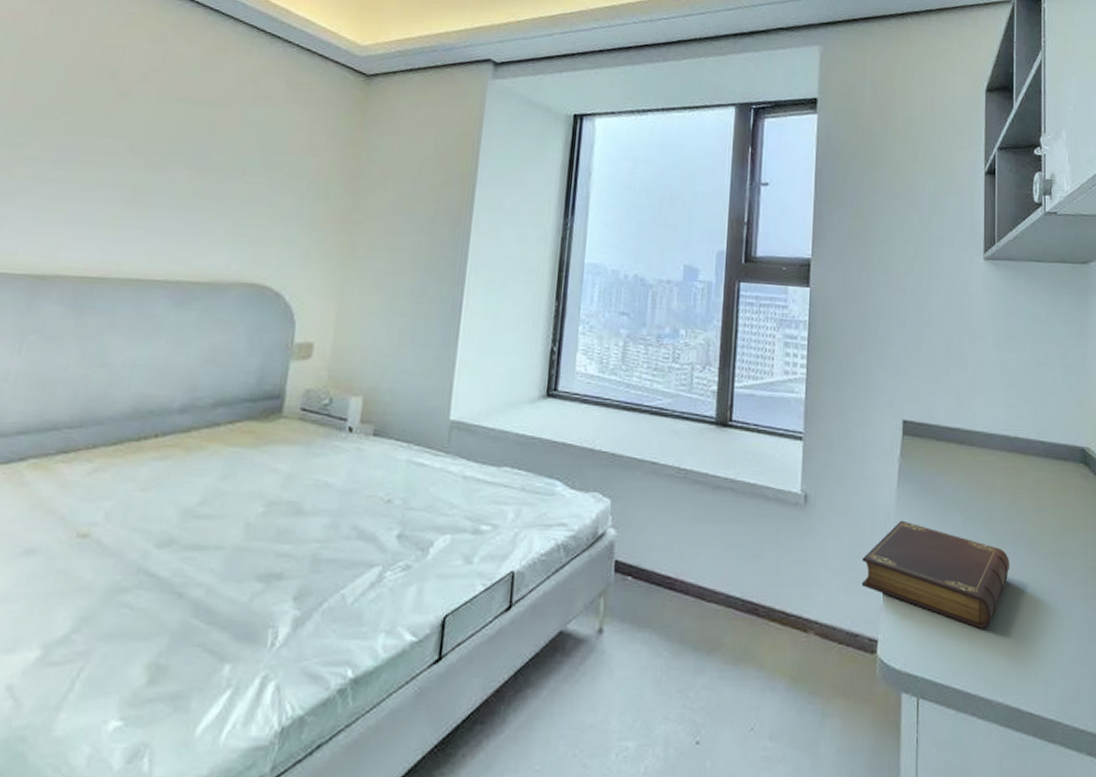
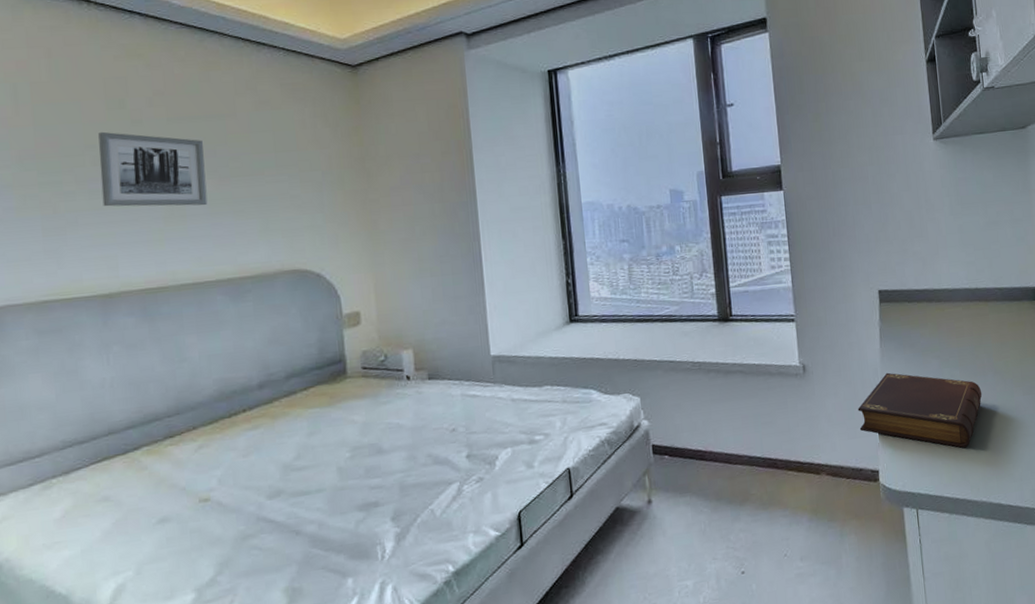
wall art: none [63,99,188,196] -> present [98,131,208,207]

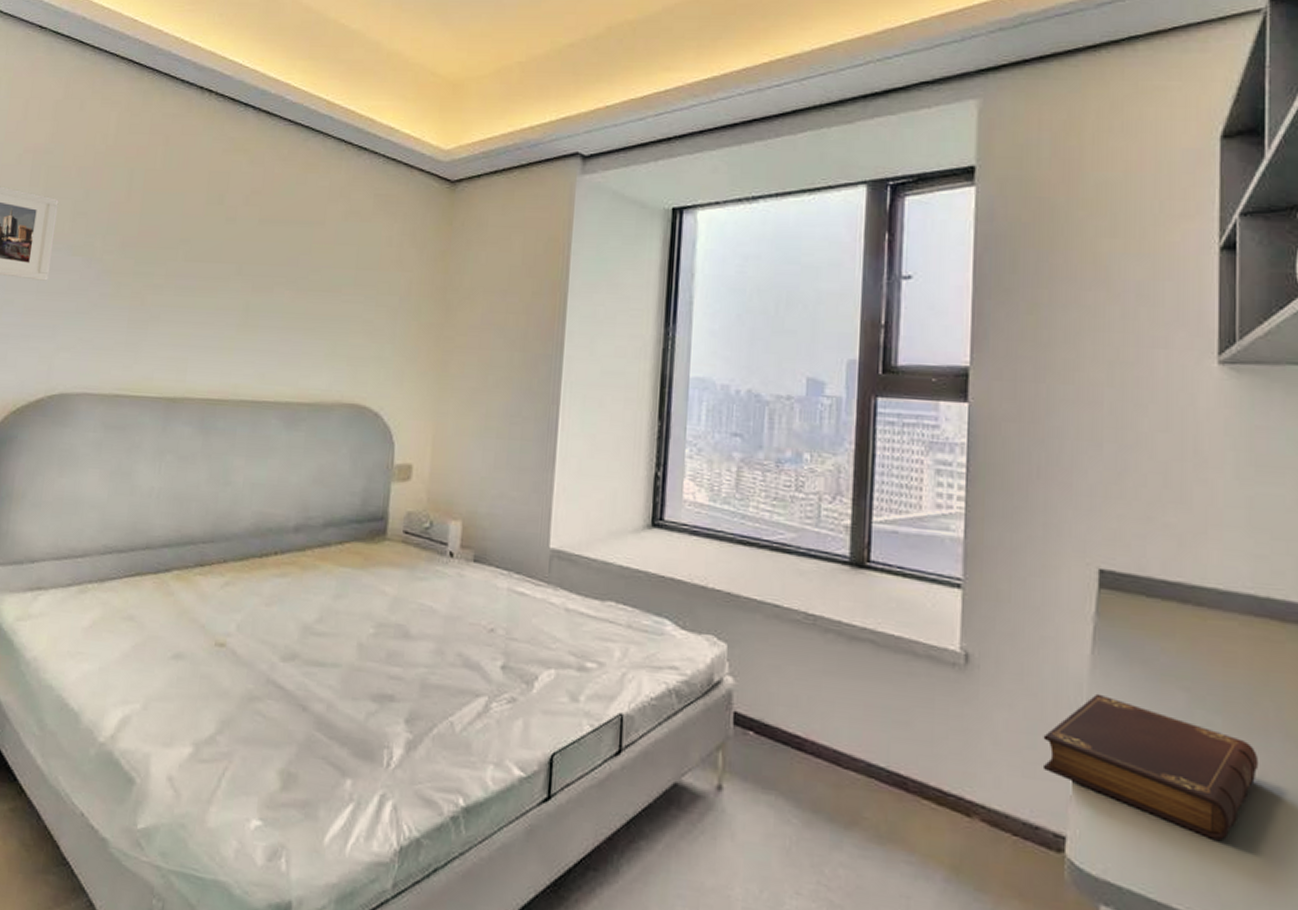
wall art: present [98,131,208,207] -> none [185,226,288,318]

